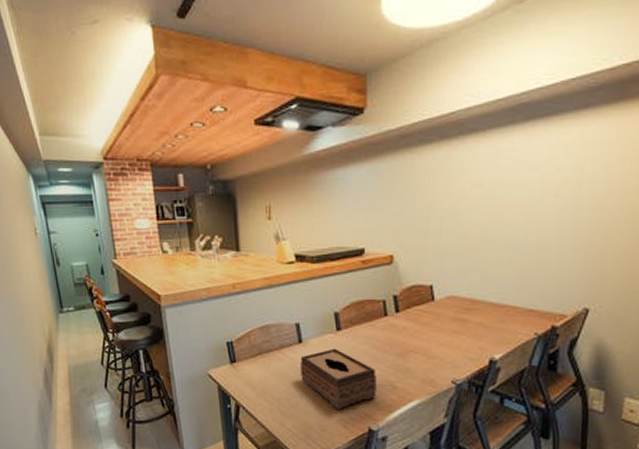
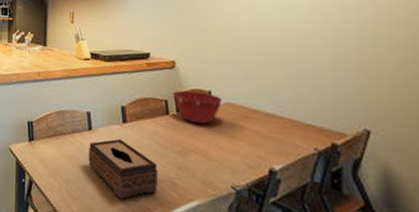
mixing bowl: none [391,287,444,322] -> present [173,90,222,124]

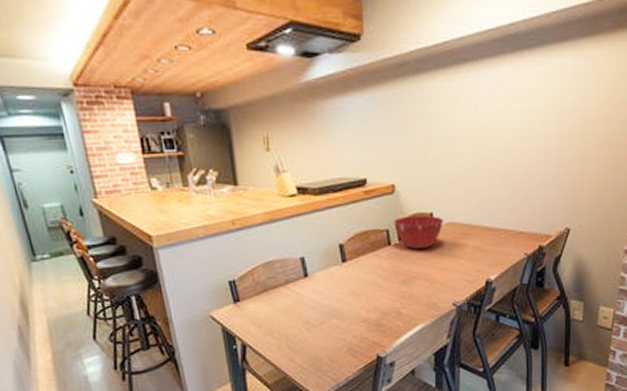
tissue box: present [88,139,158,199] -> none [307,280,383,340]

